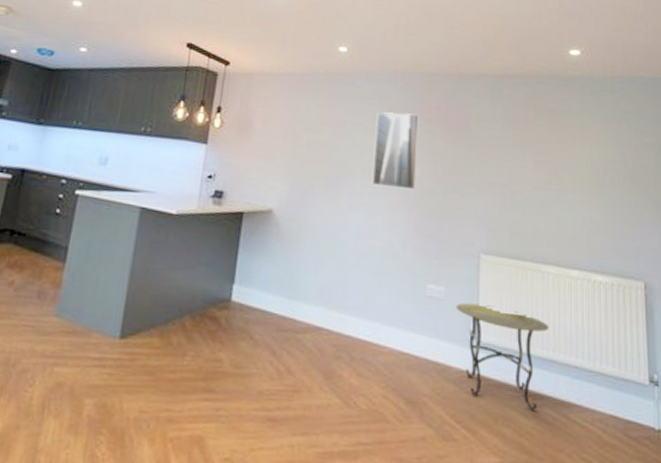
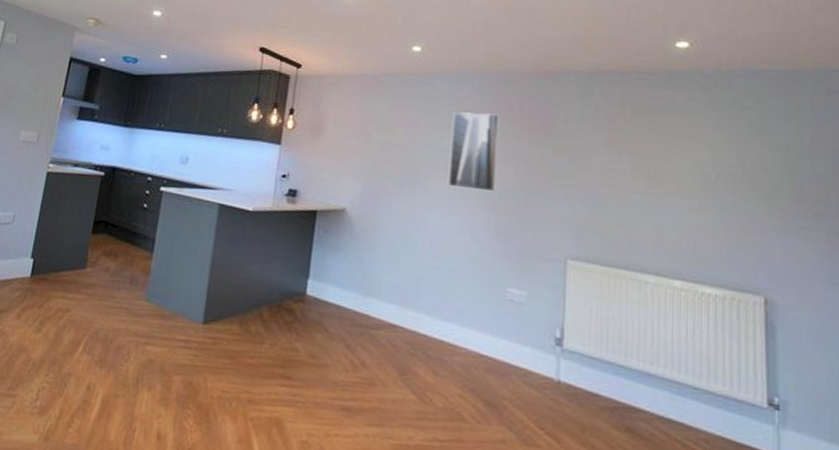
side table: present [455,302,550,412] -> none [539,308,647,425]

